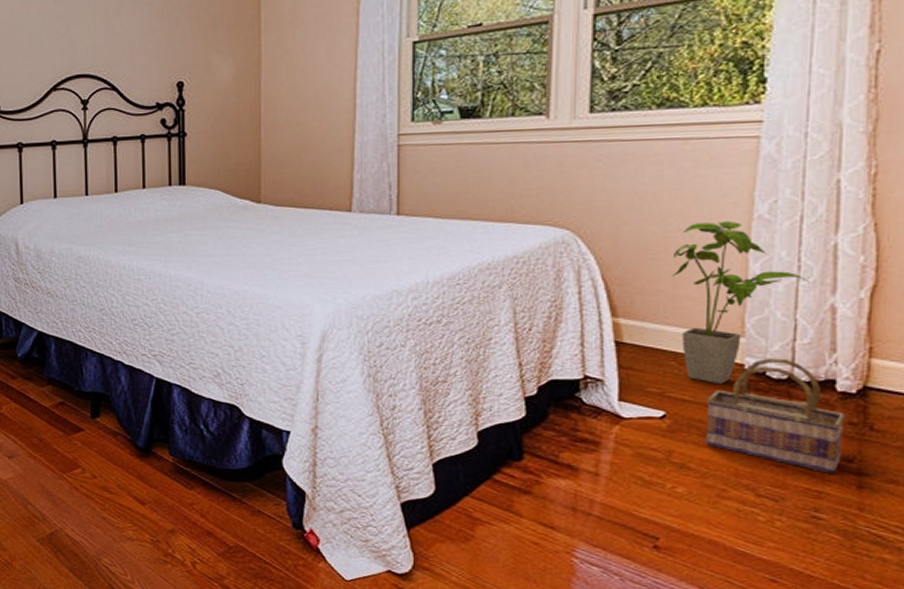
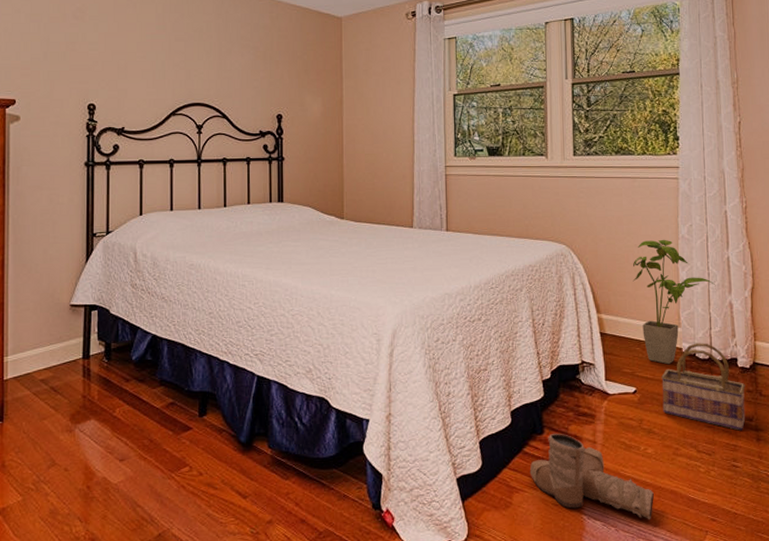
boots: none [500,460,682,573] -> present [529,433,654,520]

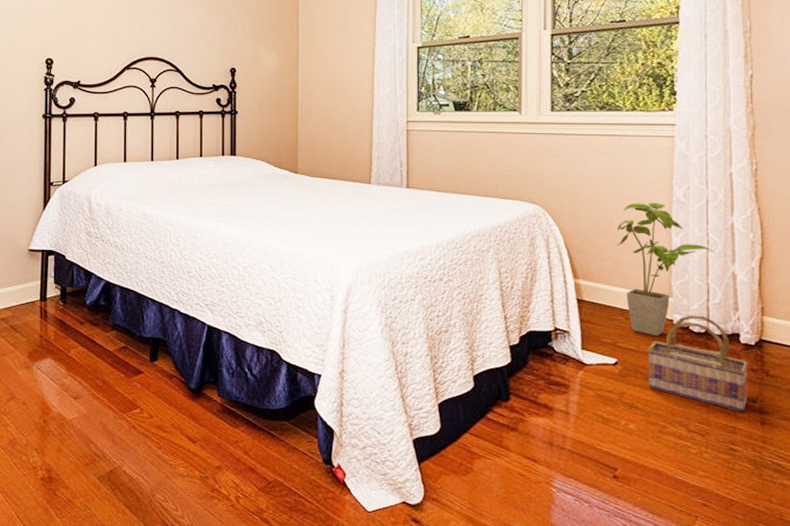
boots: present [529,433,654,520] -> none [493,400,635,499]

